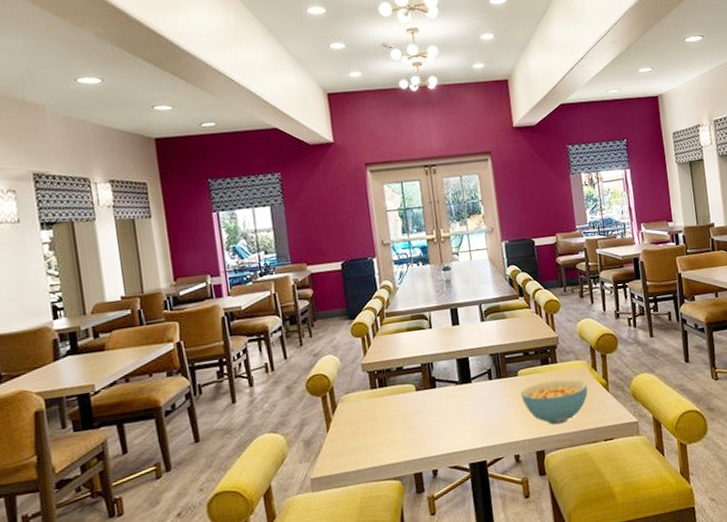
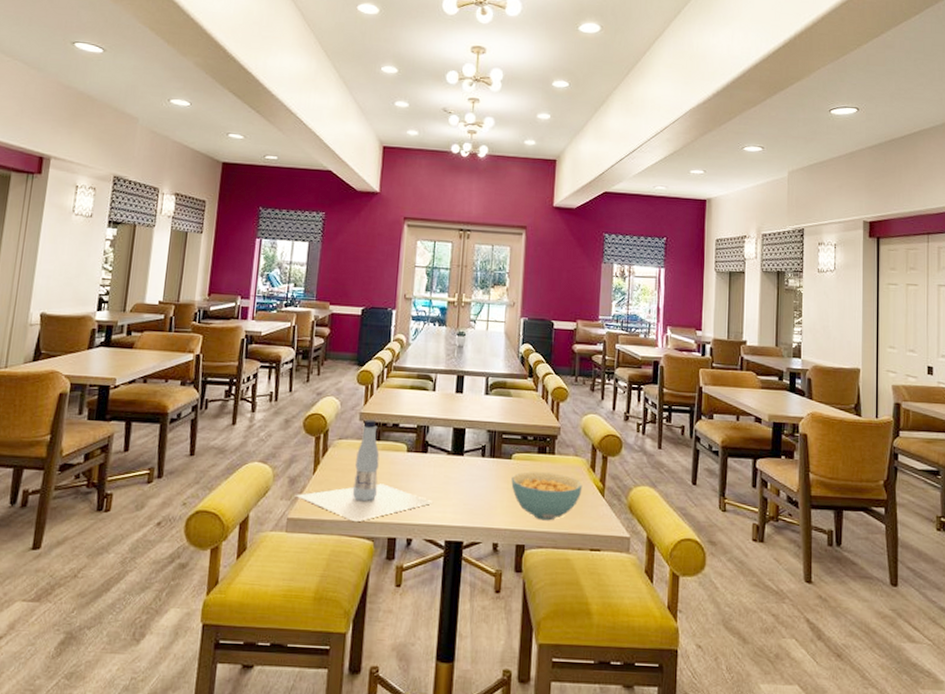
bottle: none [313,368,450,467] -> present [294,419,432,523]

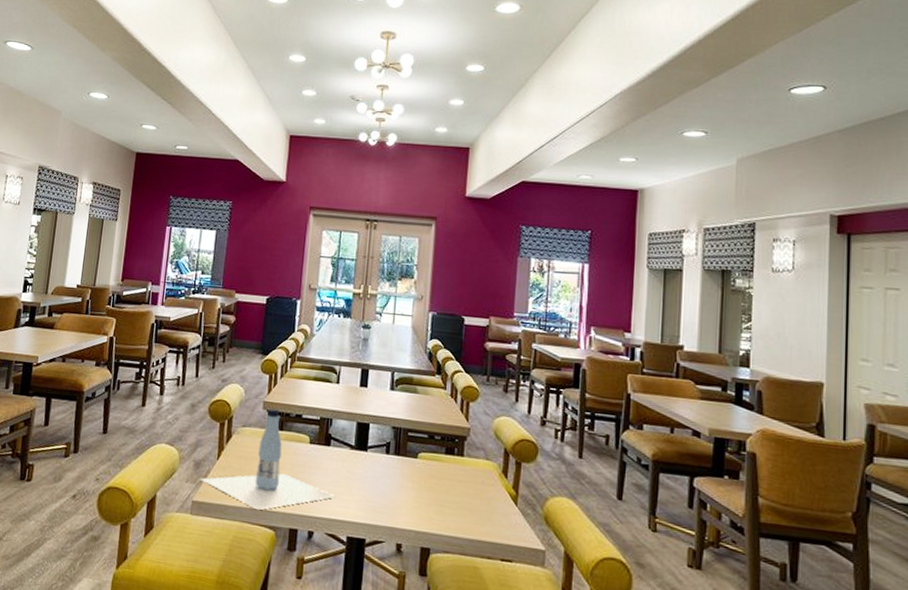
cereal bowl: present [511,472,583,521] -> none [416,472,494,526]

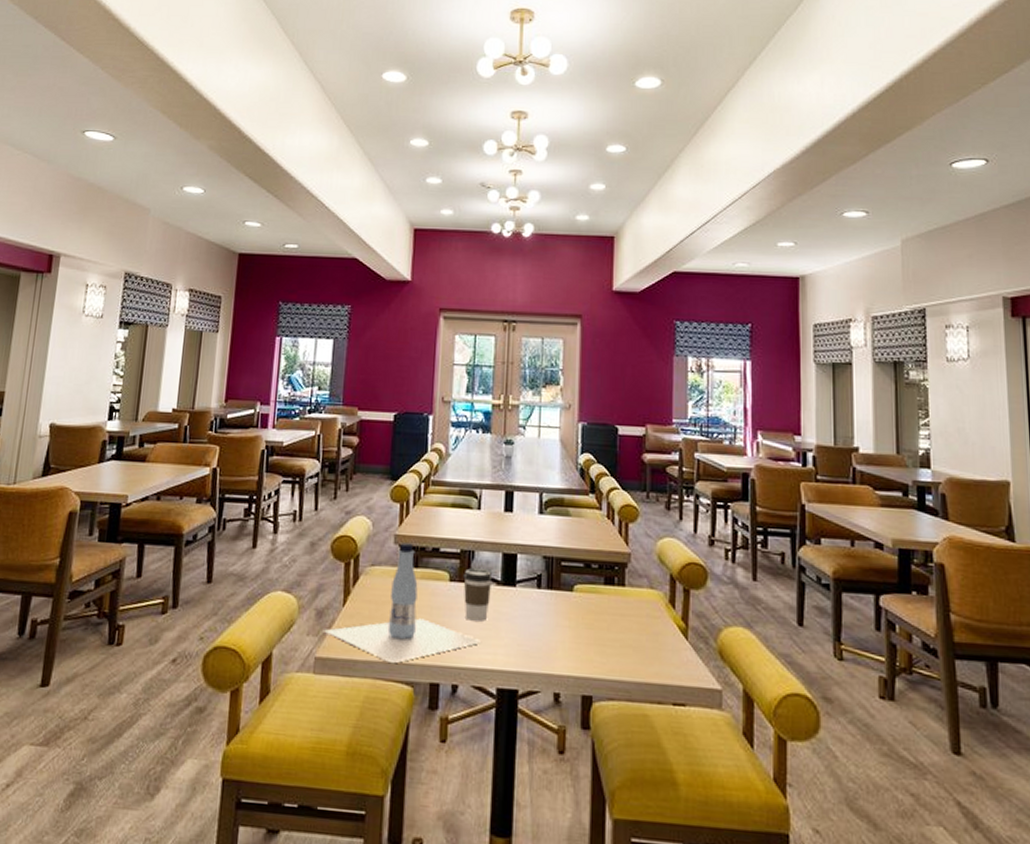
coffee cup: none [321,433,348,480] -> present [463,568,493,622]

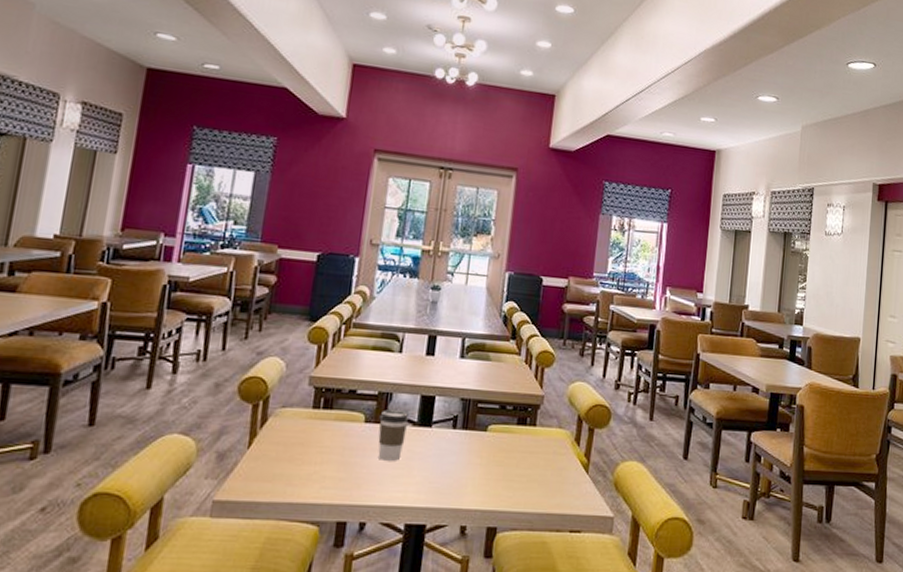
bottle: present [322,542,481,664] -> none [223,384,392,505]

